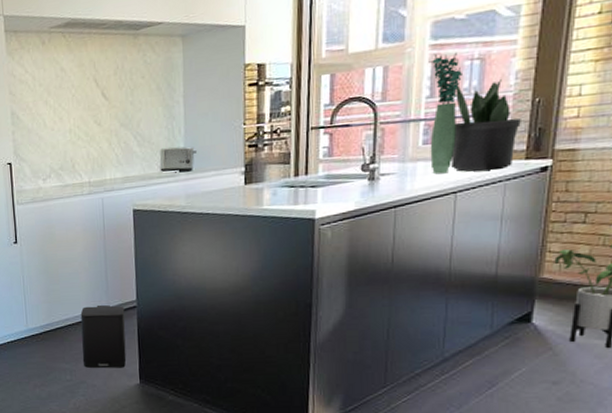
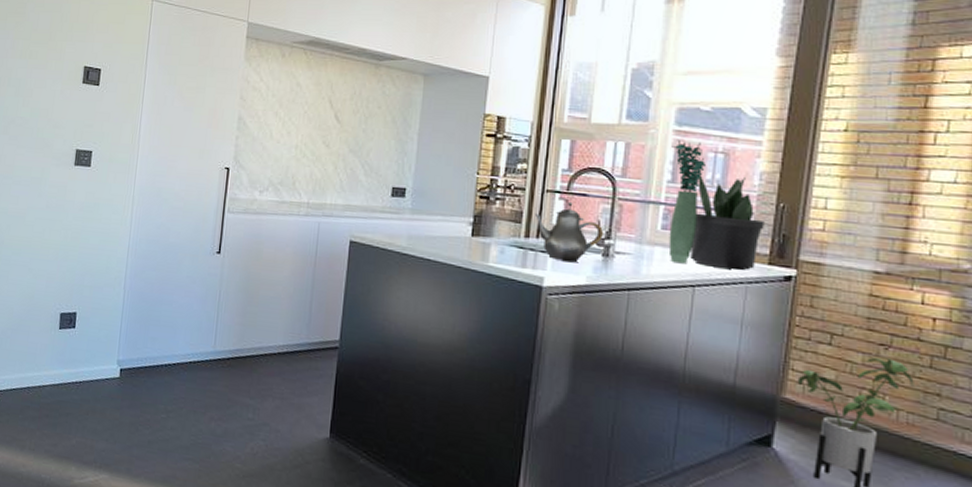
pedal bin: present [80,304,127,368] -> none [269,337,325,416]
toaster: present [159,146,196,172] -> none [384,181,425,212]
teapot: none [303,134,368,192] -> present [535,201,603,263]

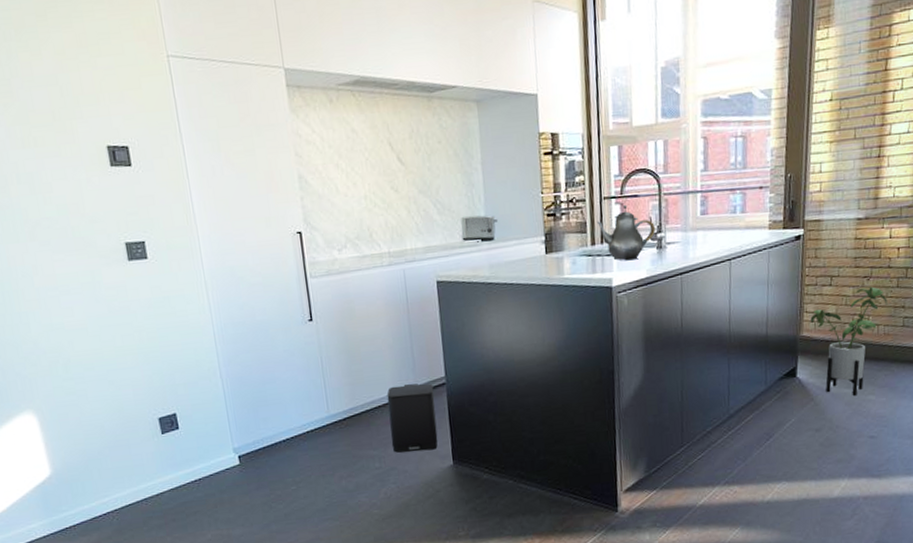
pedal bin: none [269,337,325,416] -> present [387,383,438,453]
toaster: none [384,181,425,212] -> present [460,214,497,242]
vase: present [668,139,705,264] -> none [704,129,729,243]
planter: present [691,175,764,271] -> none [724,155,778,241]

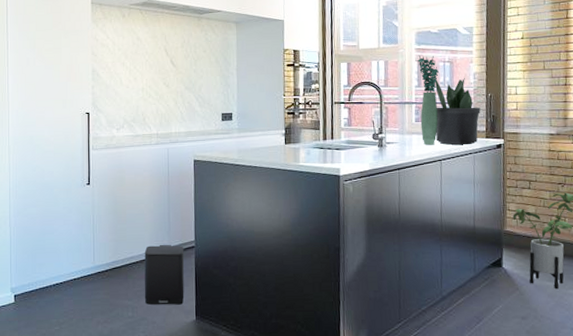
toaster: present [460,214,497,242] -> none [216,109,247,131]
teapot: present [597,204,655,261] -> none [329,109,377,155]
vase: none [704,129,729,243] -> present [417,55,439,145]
planter: none [724,155,778,241] -> present [435,77,481,146]

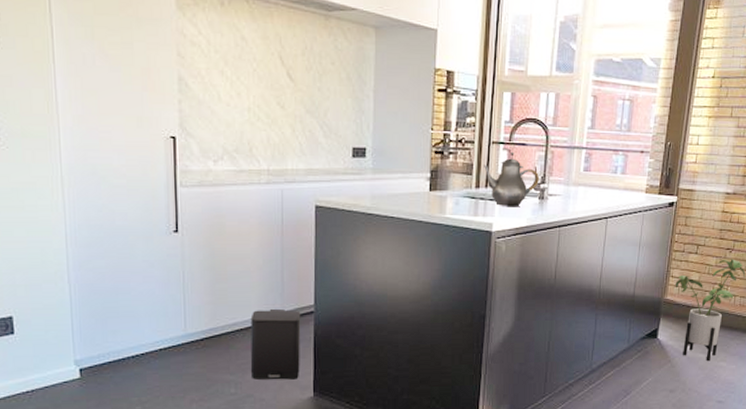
teapot: none [329,109,377,155] -> present [484,151,539,207]
vase: present [417,55,439,145] -> none [588,88,616,200]
planter: present [435,77,481,146] -> none [605,120,657,202]

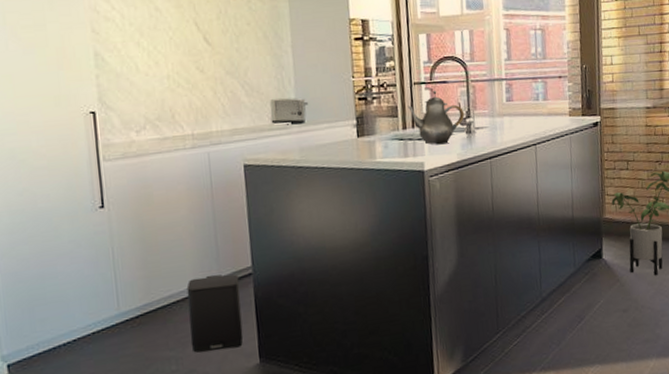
toaster: none [346,142,384,171] -> present [269,97,308,124]

